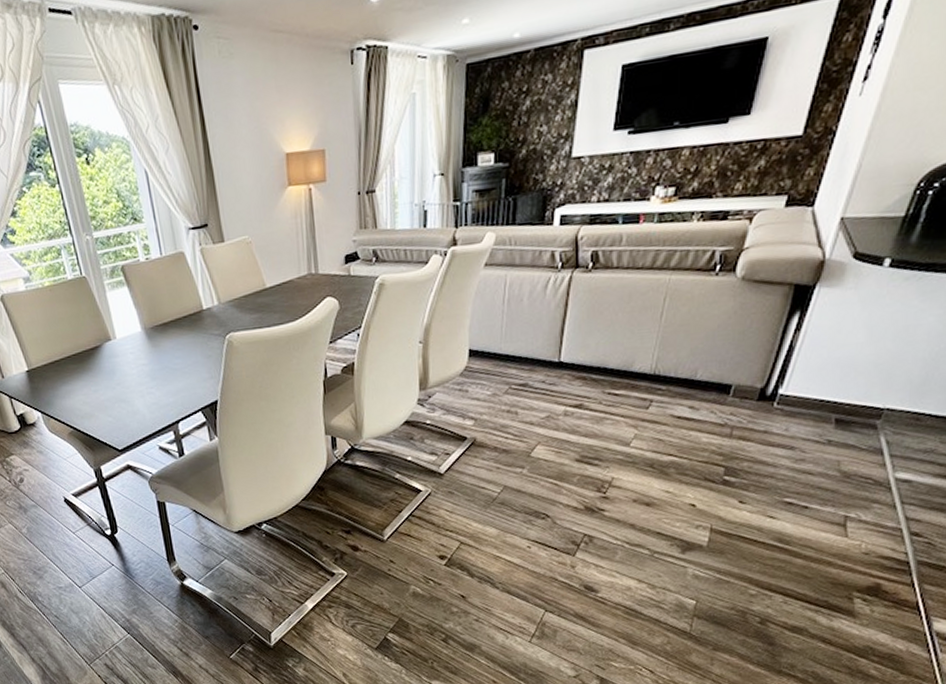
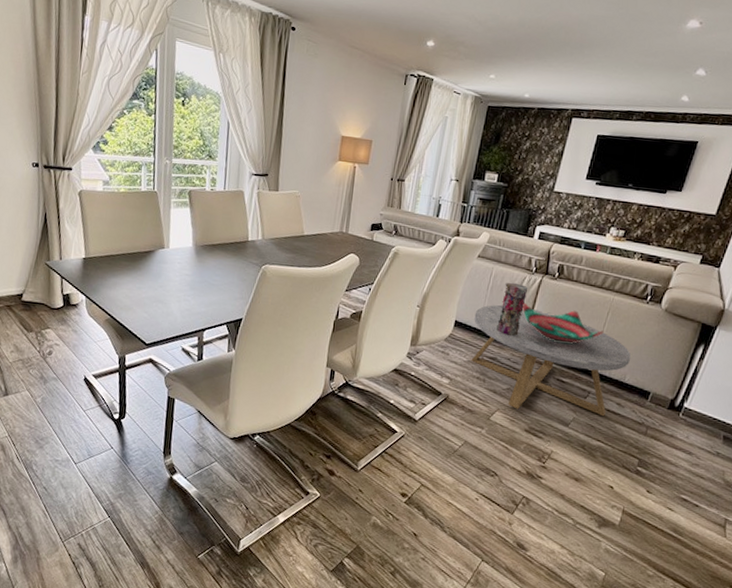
coffee table: none [492,314,702,438] -> present [471,304,631,417]
vase: none [522,287,556,355] -> present [496,282,529,337]
decorative bowl: none [552,304,662,349] -> present [522,302,604,345]

